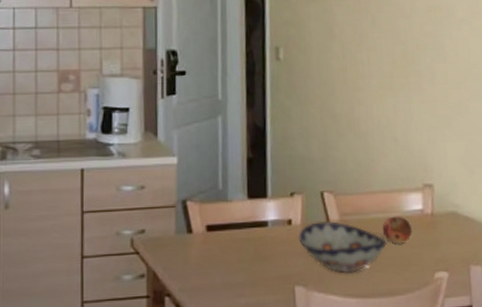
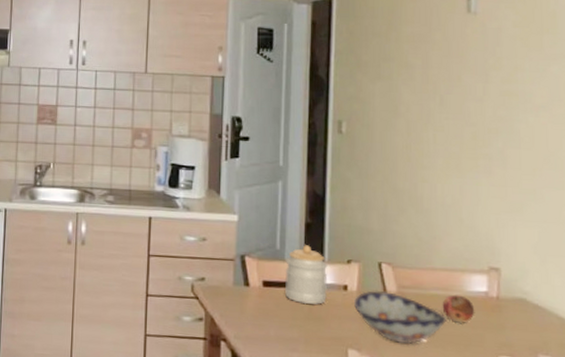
jar: none [229,182,272,244] -> present [285,245,328,304]

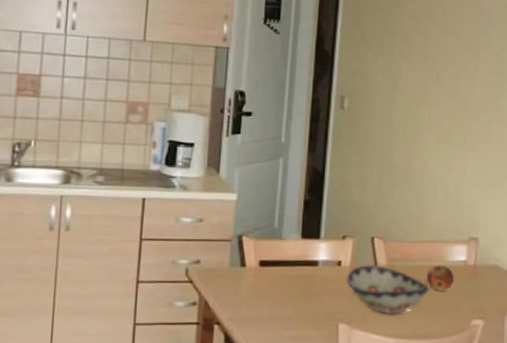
jar: present [285,245,328,304] -> none [281,222,324,281]

